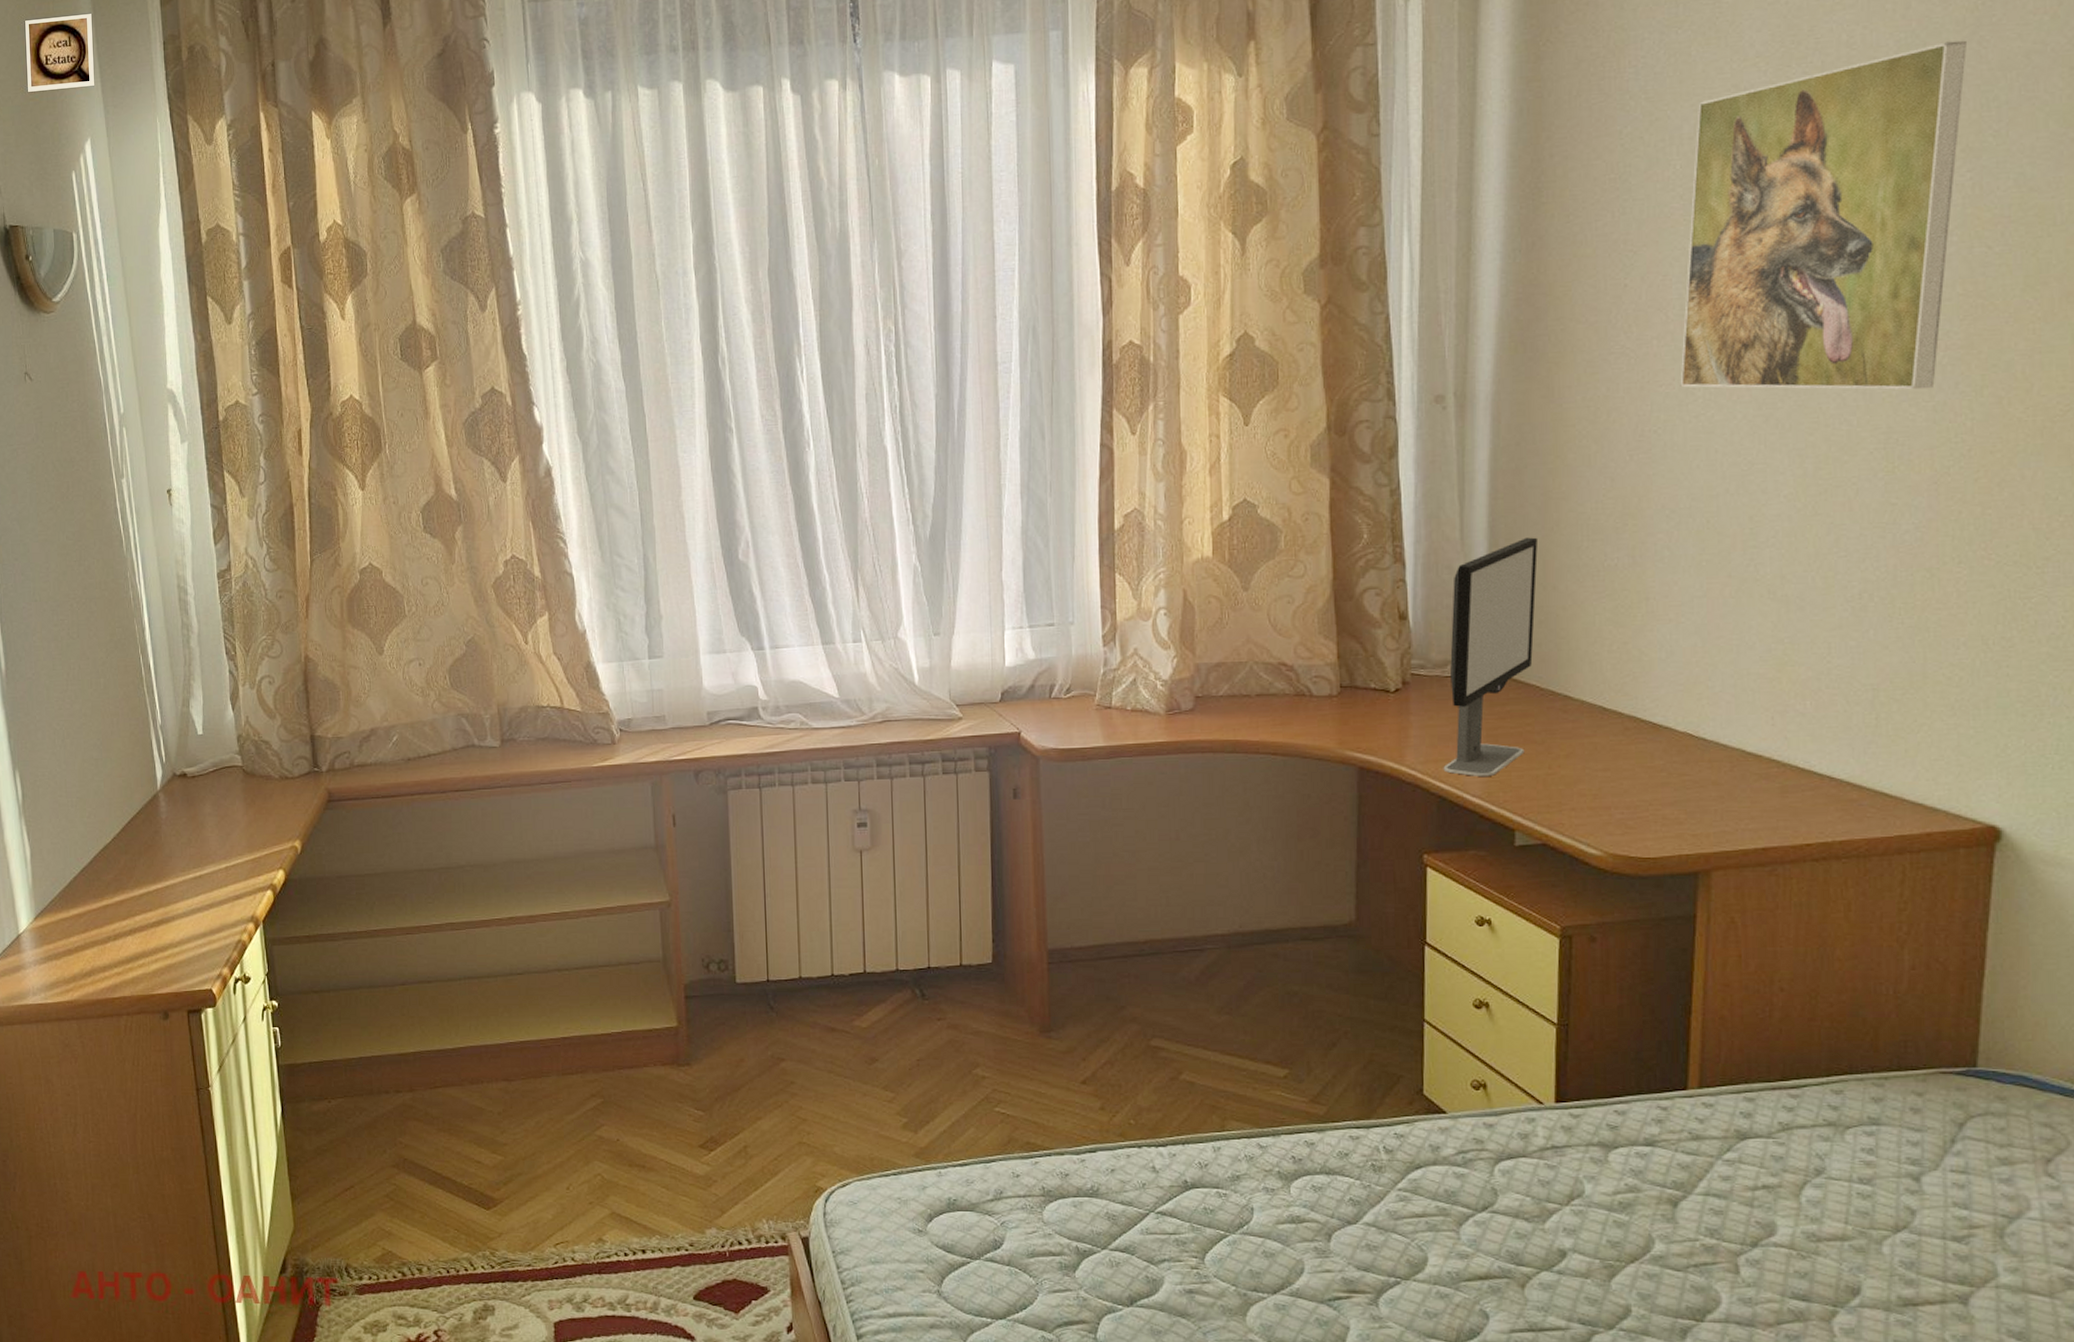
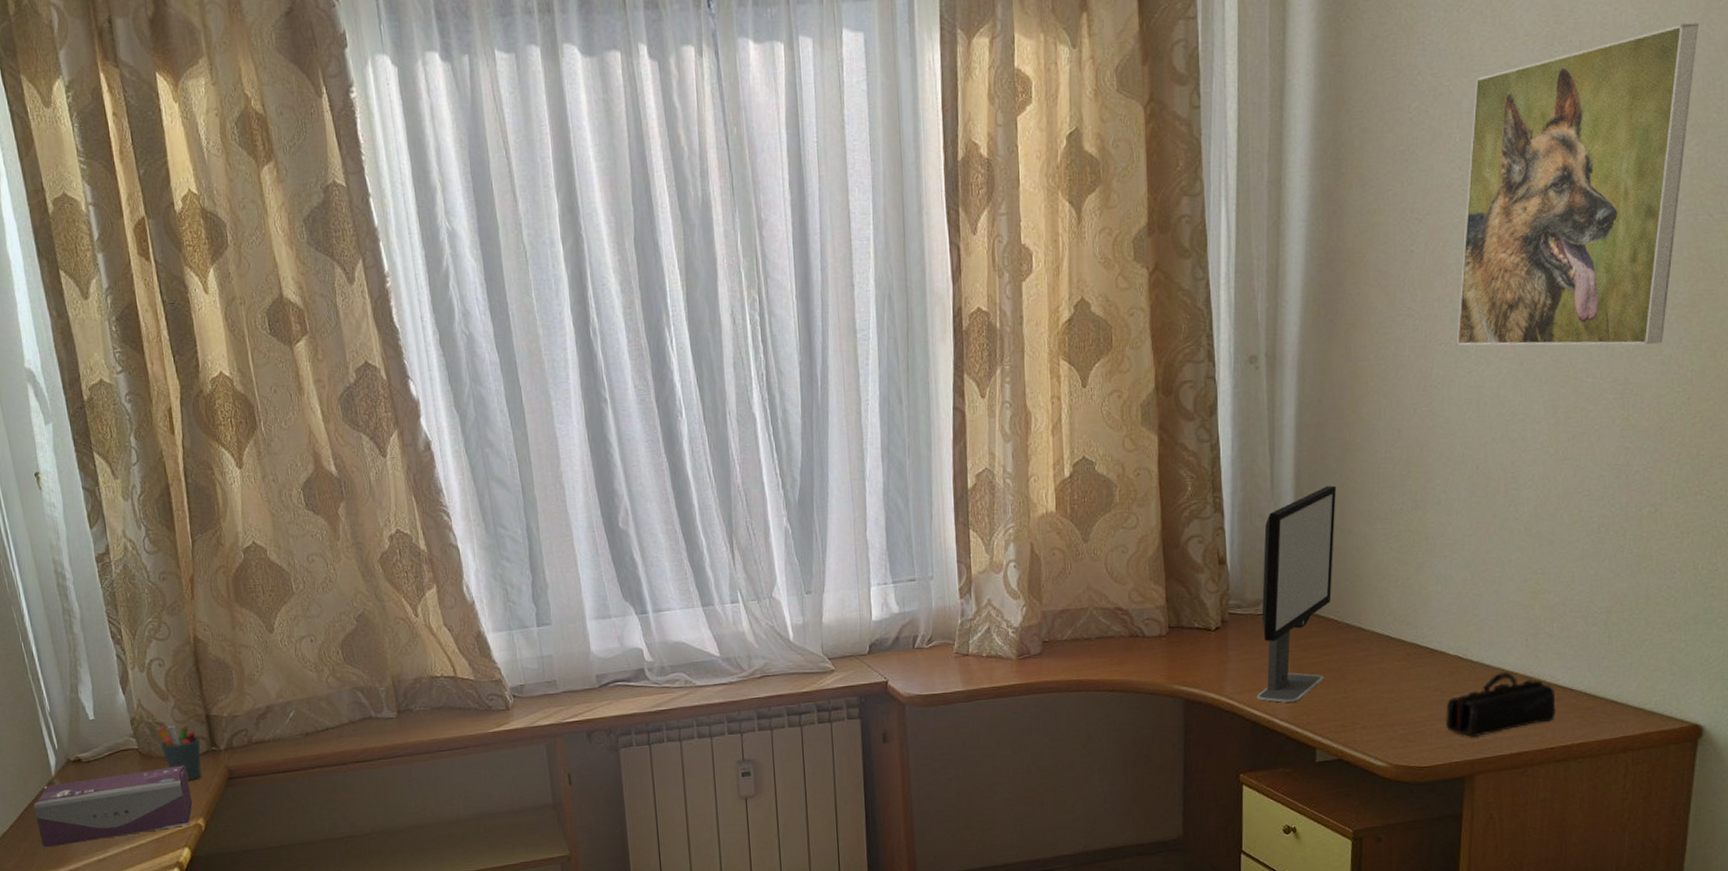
tissue box: none [138,785,291,862] -> present [34,765,193,848]
pen holder: none [263,744,303,802] -> present [158,725,202,781]
pencil case: none [1674,754,1811,828] -> present [1446,672,1556,738]

